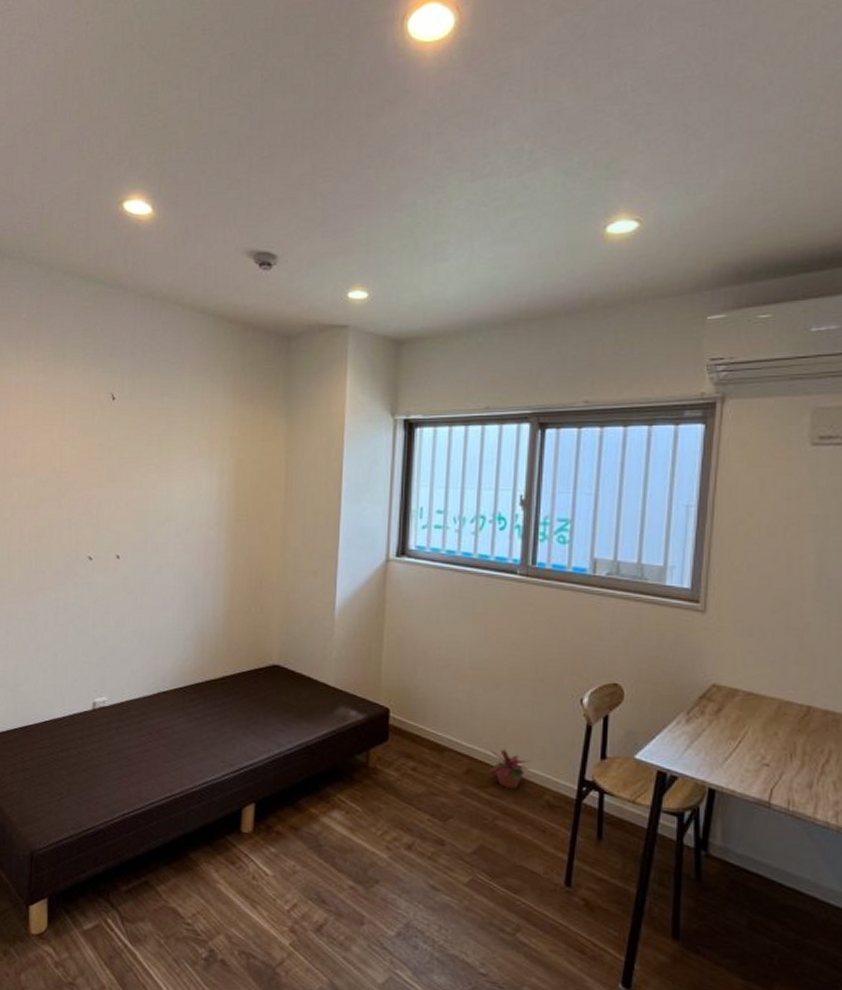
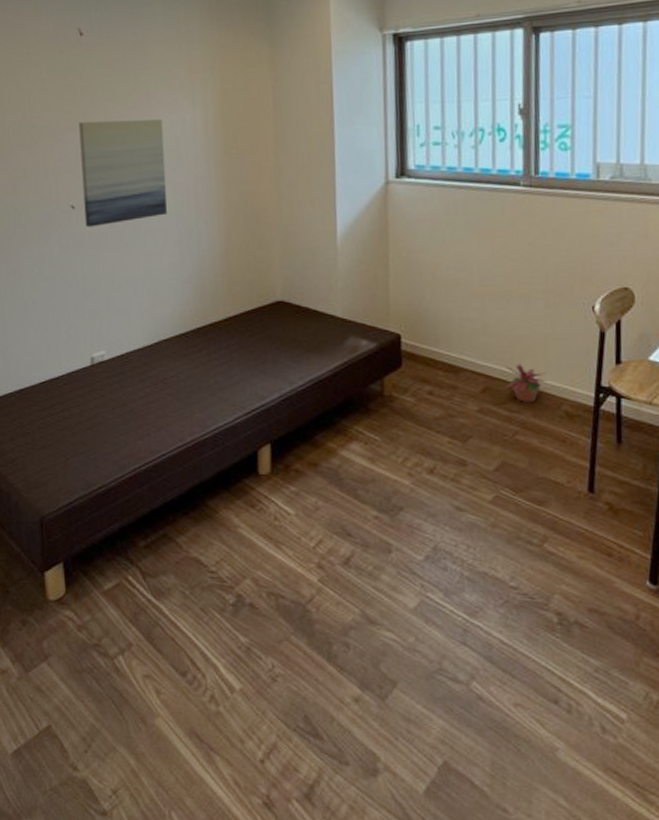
wall art: none [100,479,181,579] -> present [79,119,167,228]

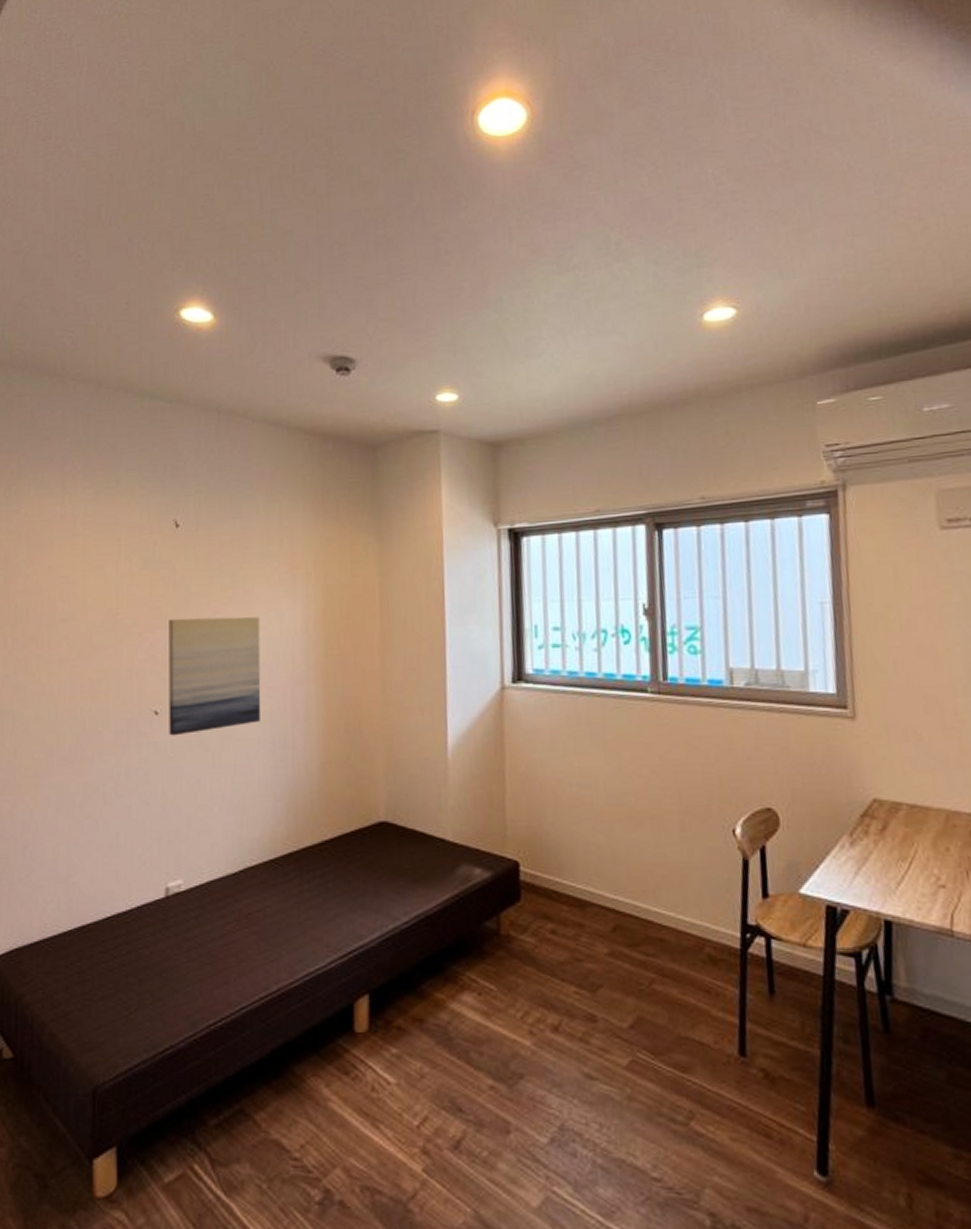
potted plant: present [505,364,547,402] -> none [639,897,686,943]

